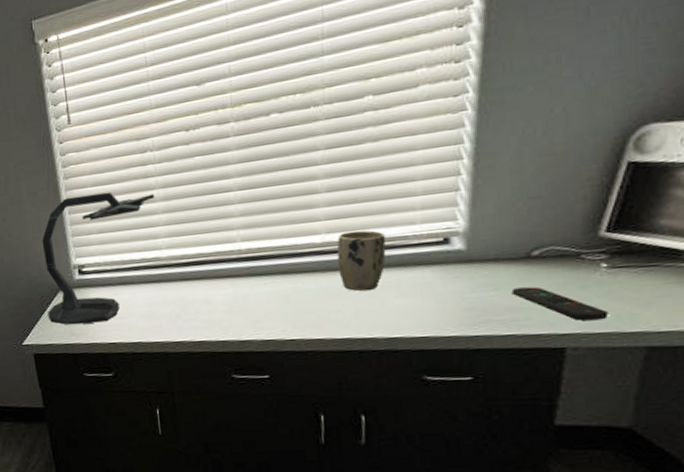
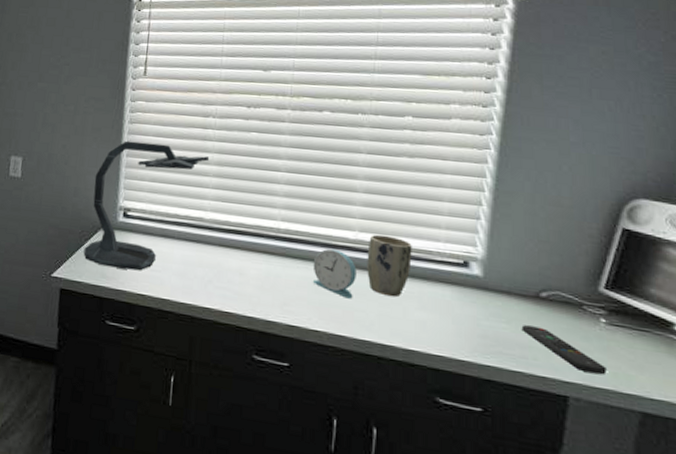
alarm clock: none [280,257,328,303] -> present [312,248,357,299]

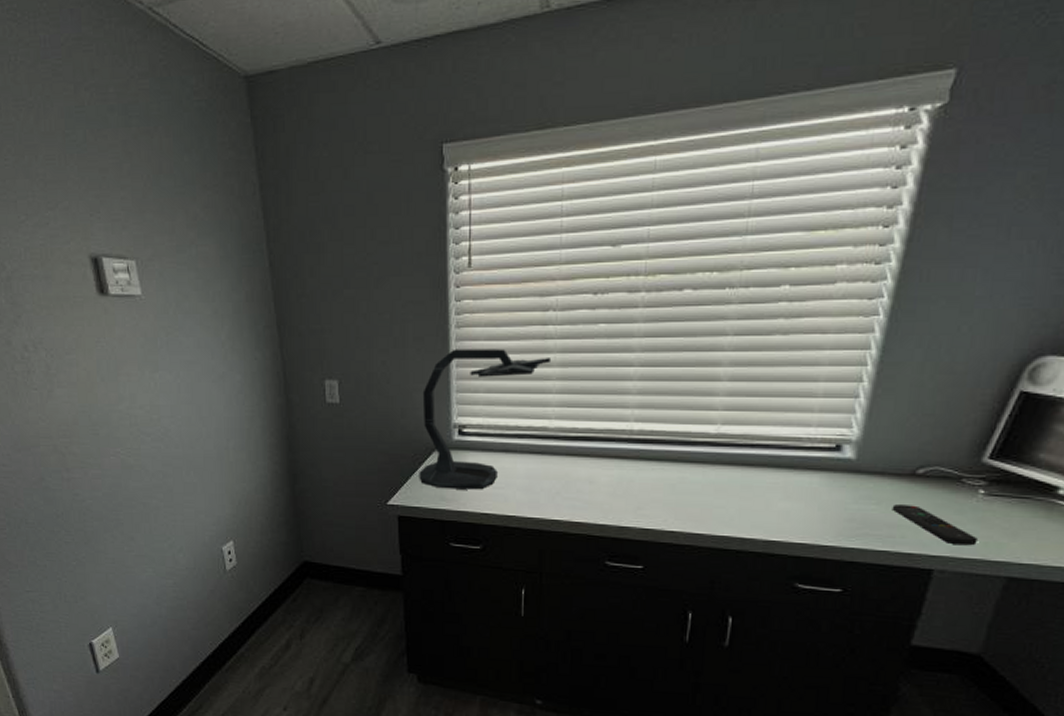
alarm clock: present [312,248,357,299] -> none [668,446,717,496]
plant pot: present [367,234,412,297] -> none [728,425,780,490]

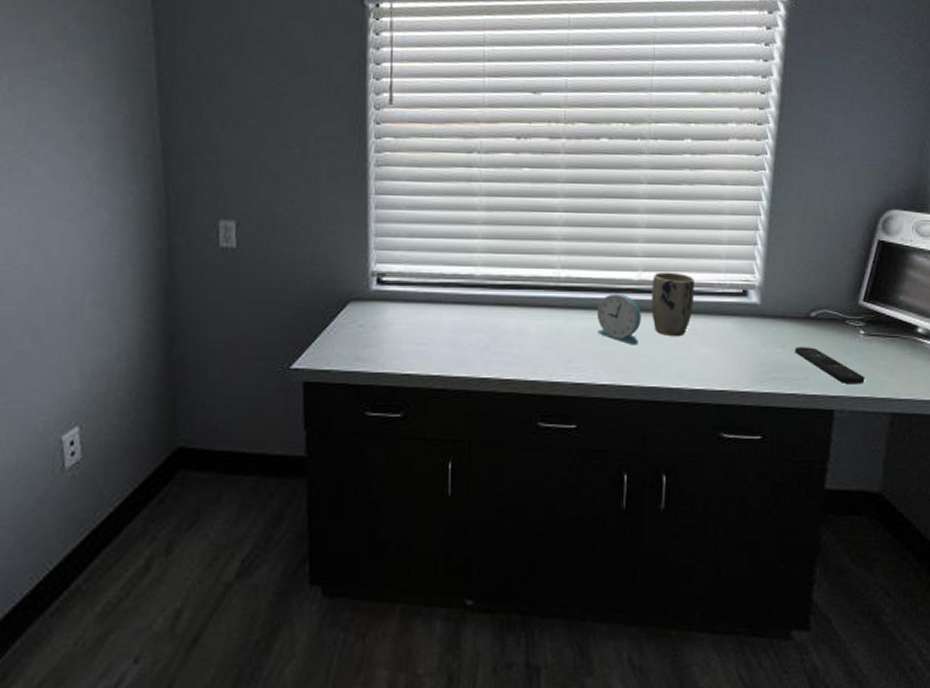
desk lamp: present [419,349,552,490] -> none [330,189,477,347]
alarm clock: none [668,446,717,496] -> present [596,293,641,345]
plant pot: none [728,425,780,490] -> present [651,272,695,337]

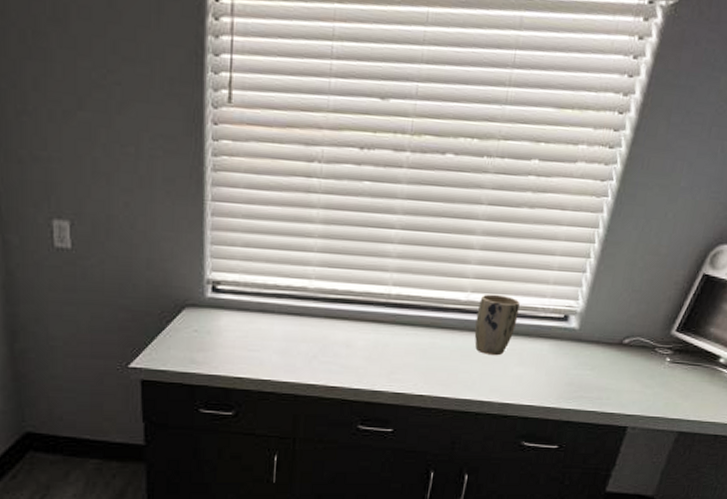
alarm clock: present [596,293,641,345] -> none [420,312,465,361]
remote control: present [794,347,865,385] -> none [602,370,662,406]

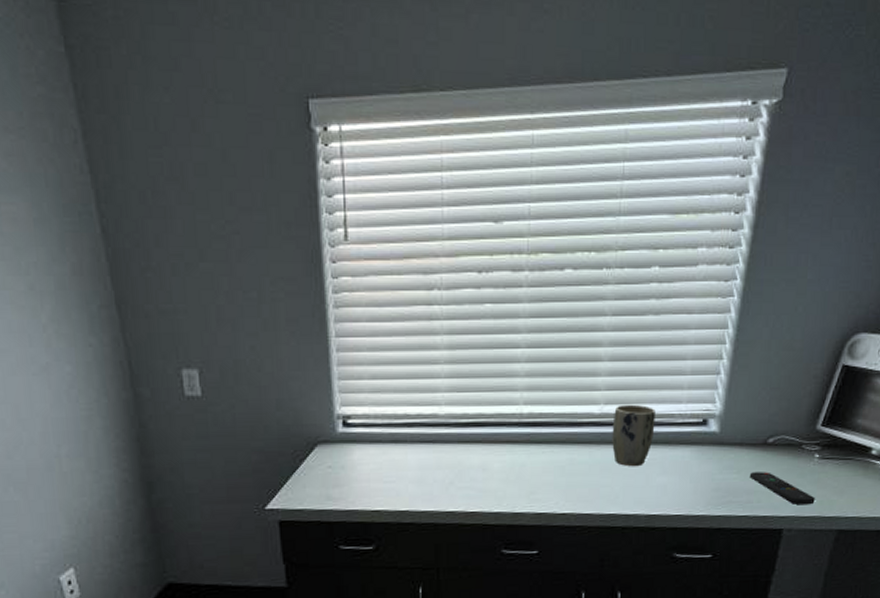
remote control: none [602,370,662,406] -> present [749,472,815,505]

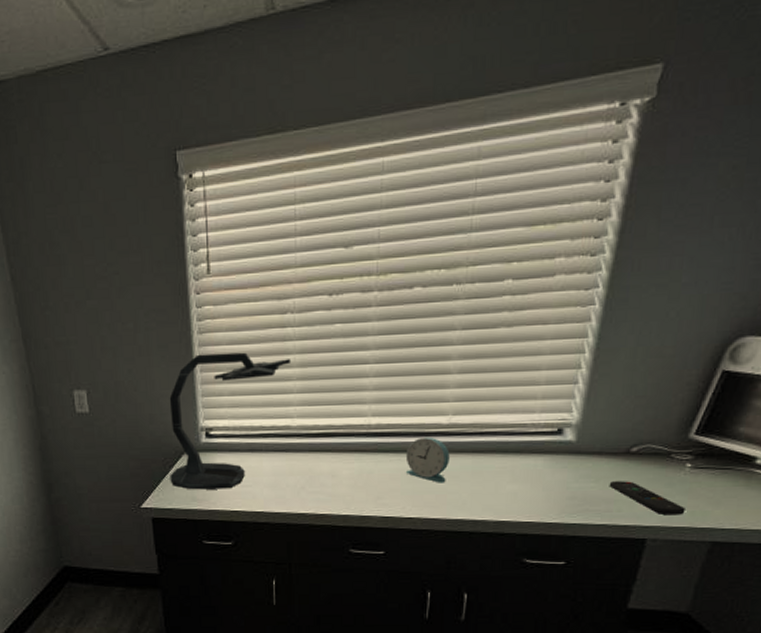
desk lamp: none [300,331,439,487] -> present [169,352,292,490]
alarm clock: none [558,427,602,476] -> present [405,437,450,483]
plant pot: present [612,404,655,467] -> none [460,414,506,475]

